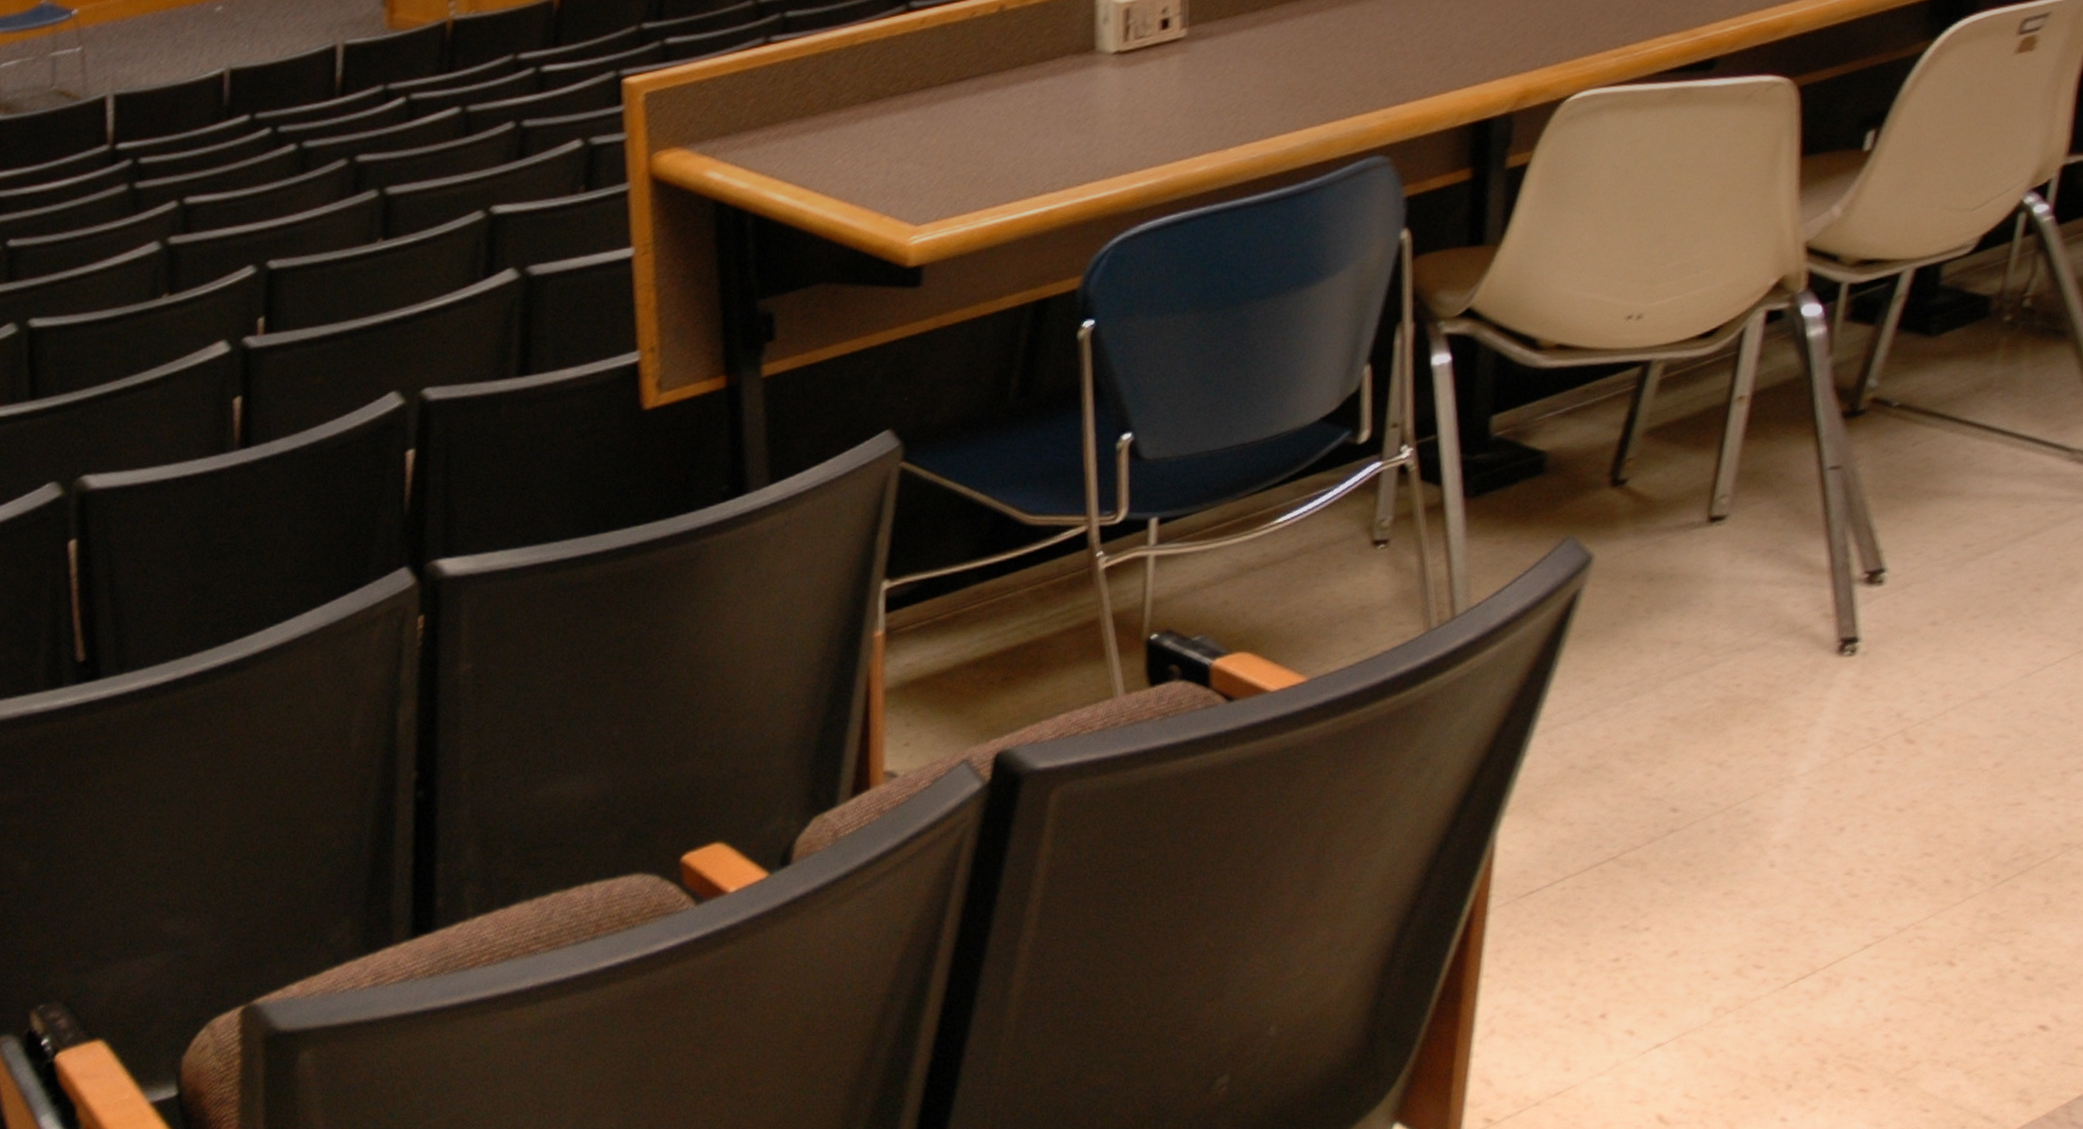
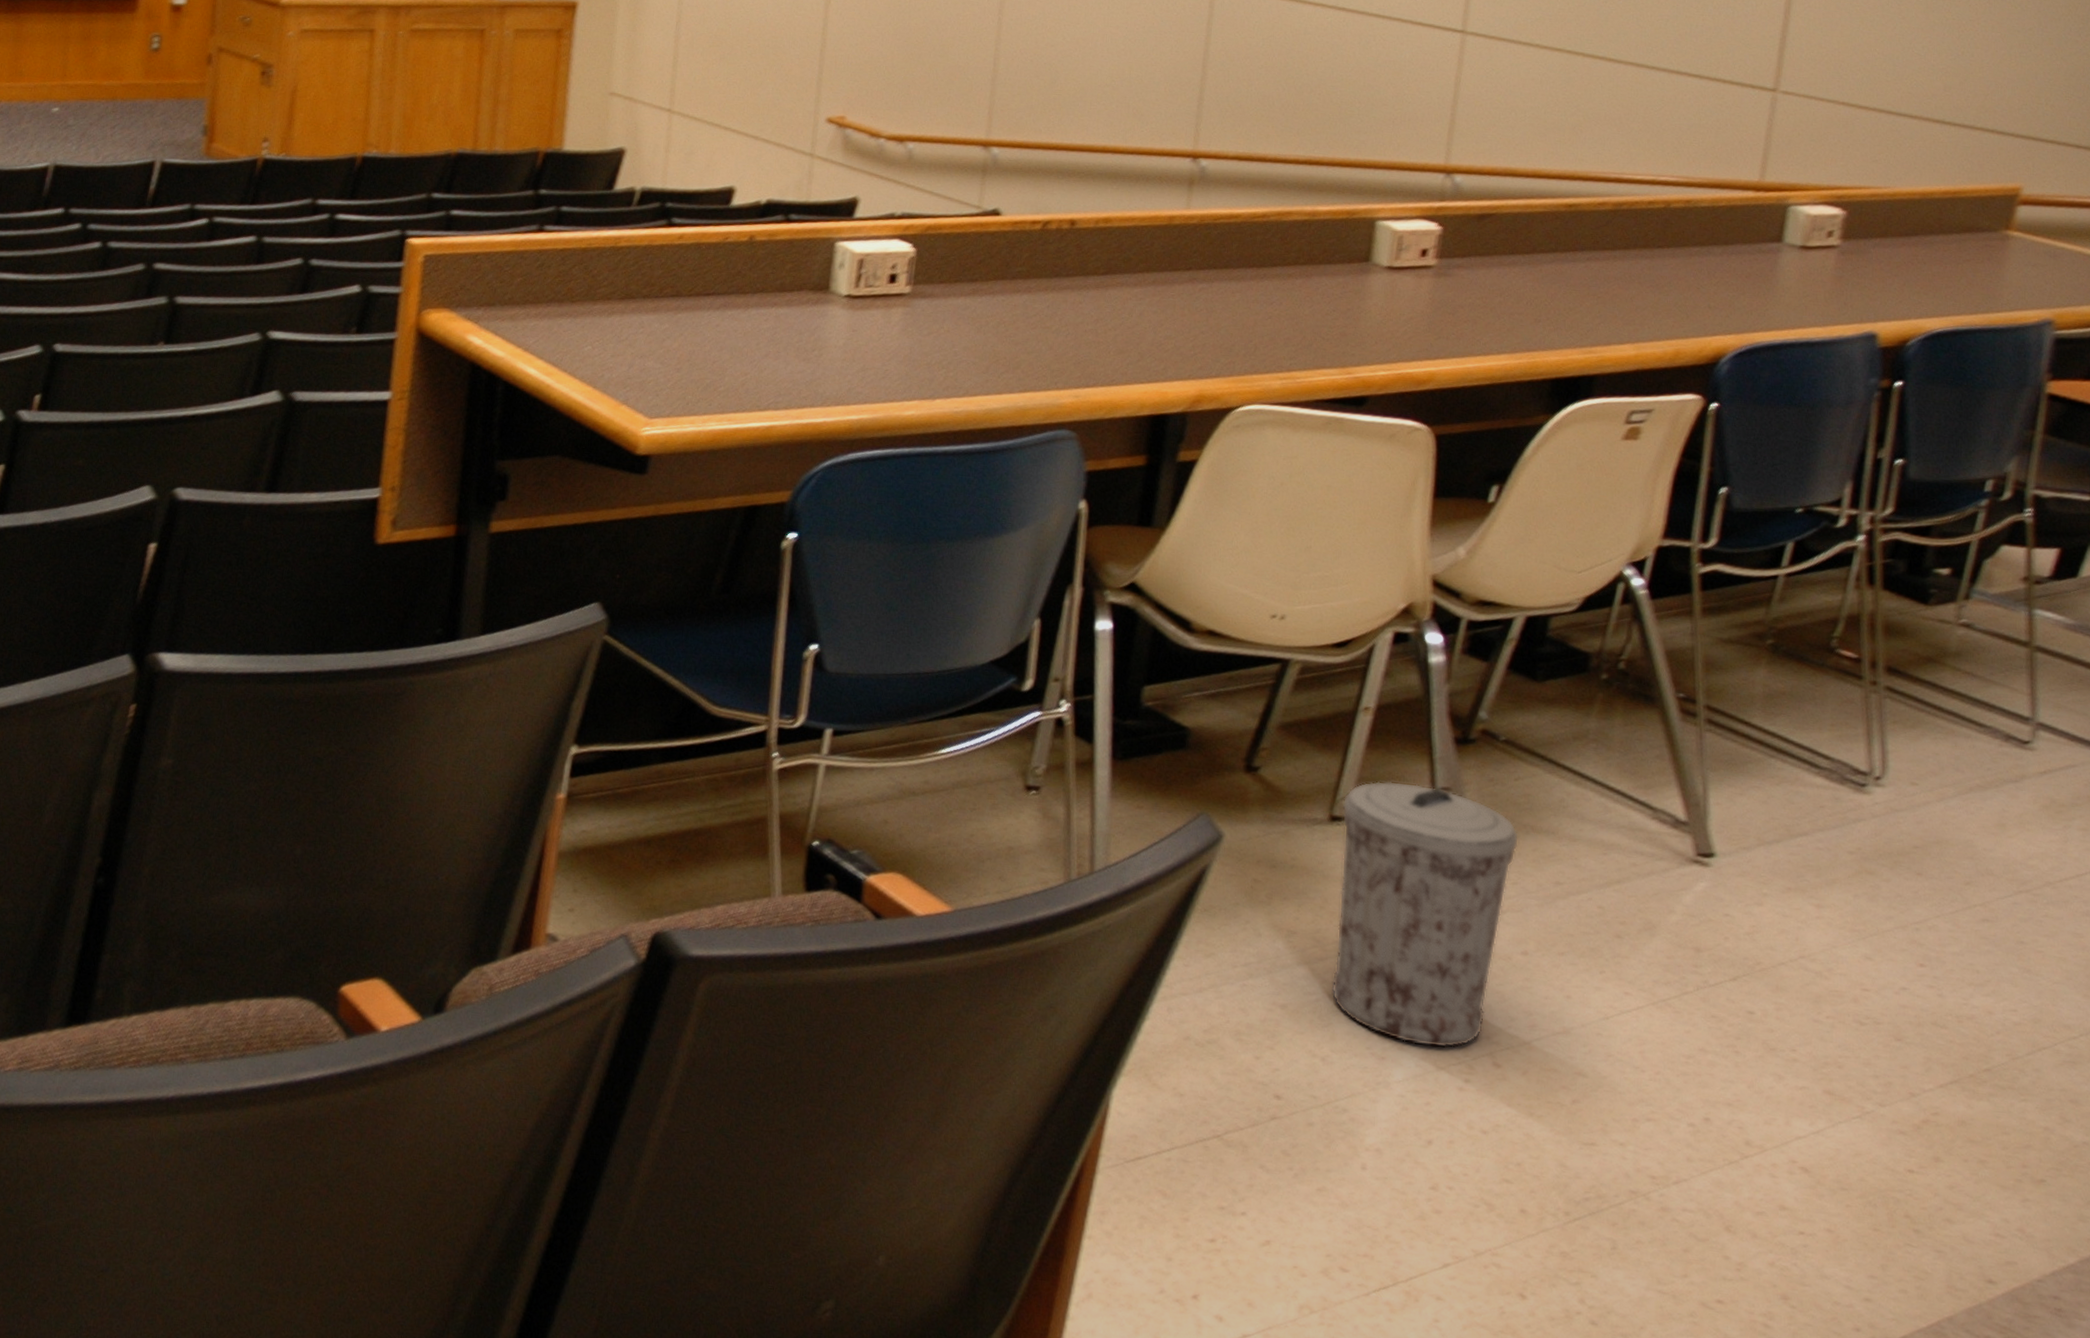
trash can: none [1721,467,1921,735] -> present [1331,781,1519,1048]

